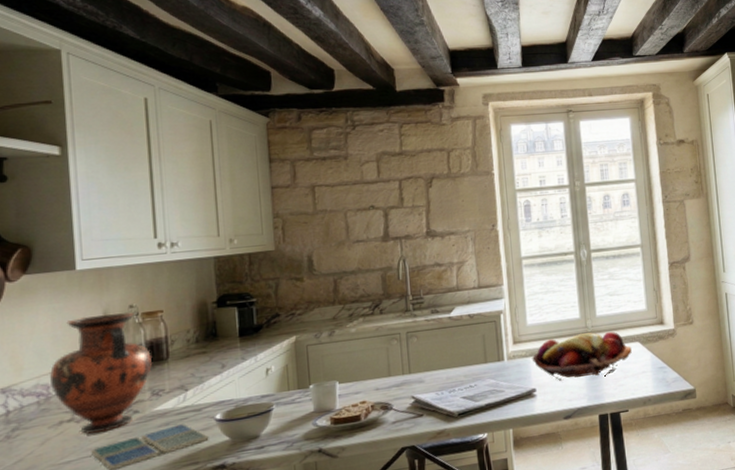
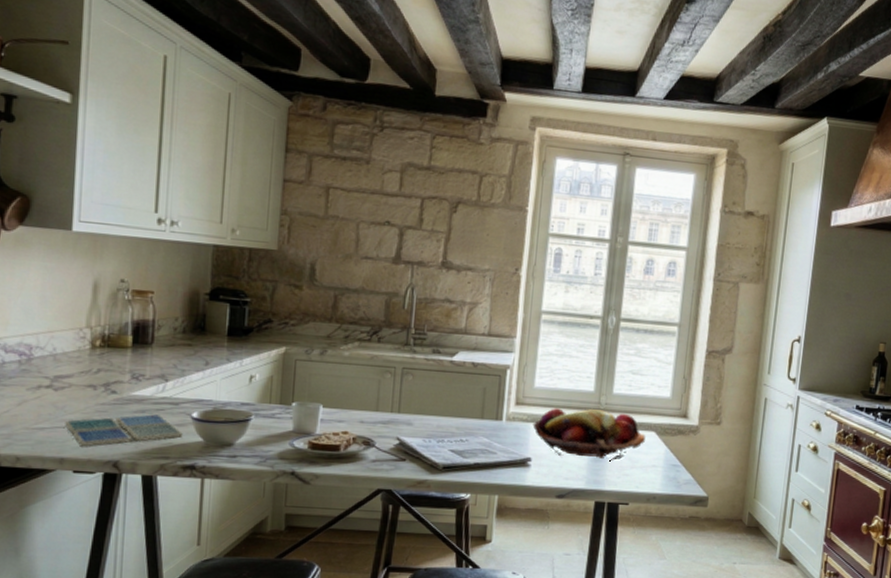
vase: present [50,312,153,435] -> none [34,282,137,406]

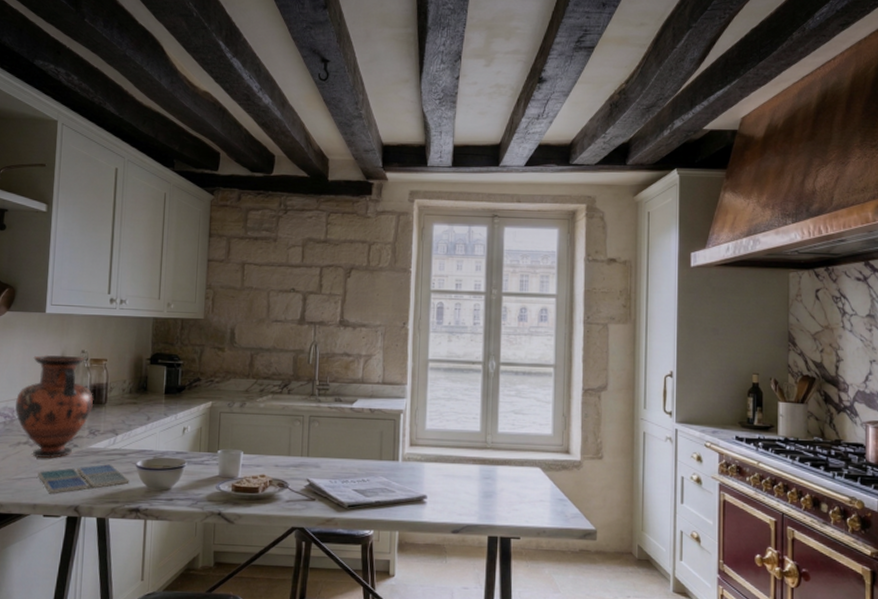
vase: none [34,282,137,406] -> present [15,355,94,459]
fruit basket: present [532,408,645,462] -> none [426,448,531,497]

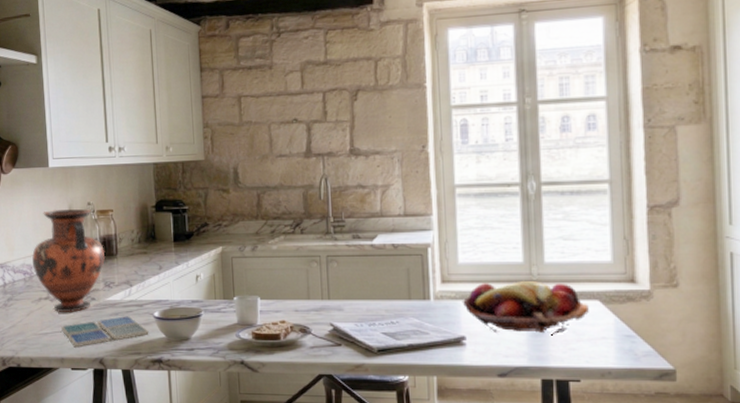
fruit basket: none [426,448,531,497] -> present [462,281,589,336]

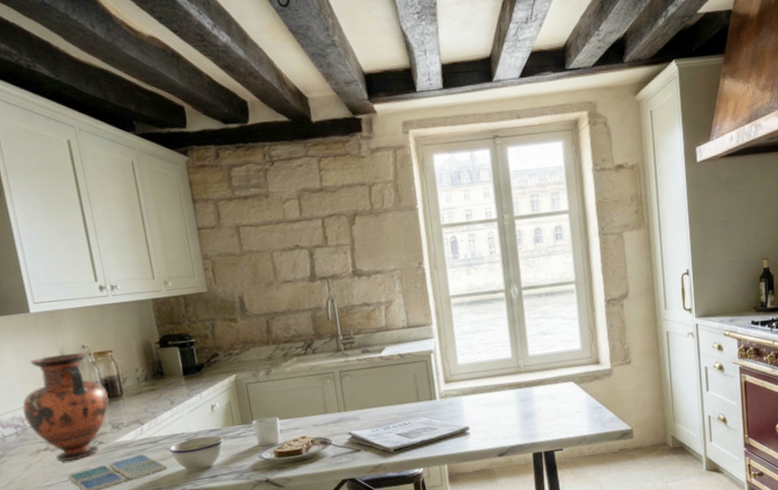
fruit basket: present [462,281,589,336] -> none [463,371,566,420]

